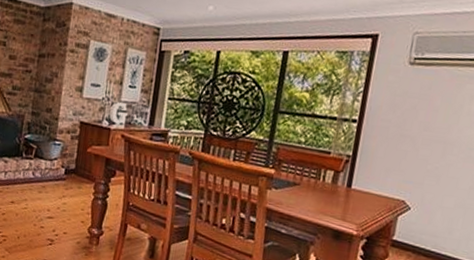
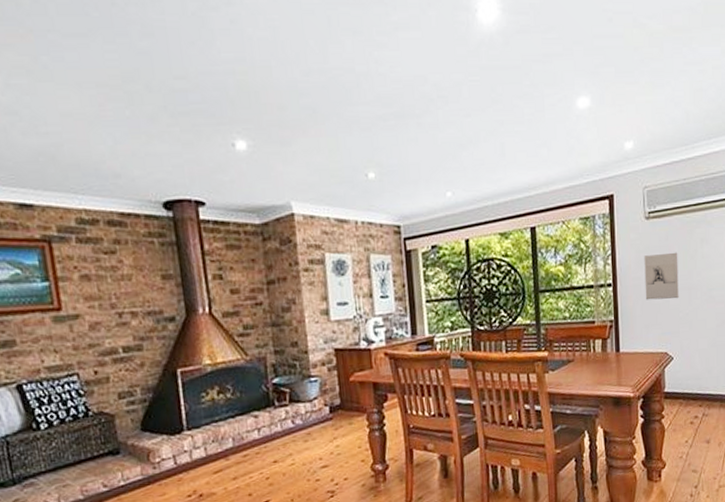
wall sculpture: none [391,100,440,150] -> present [644,252,679,300]

